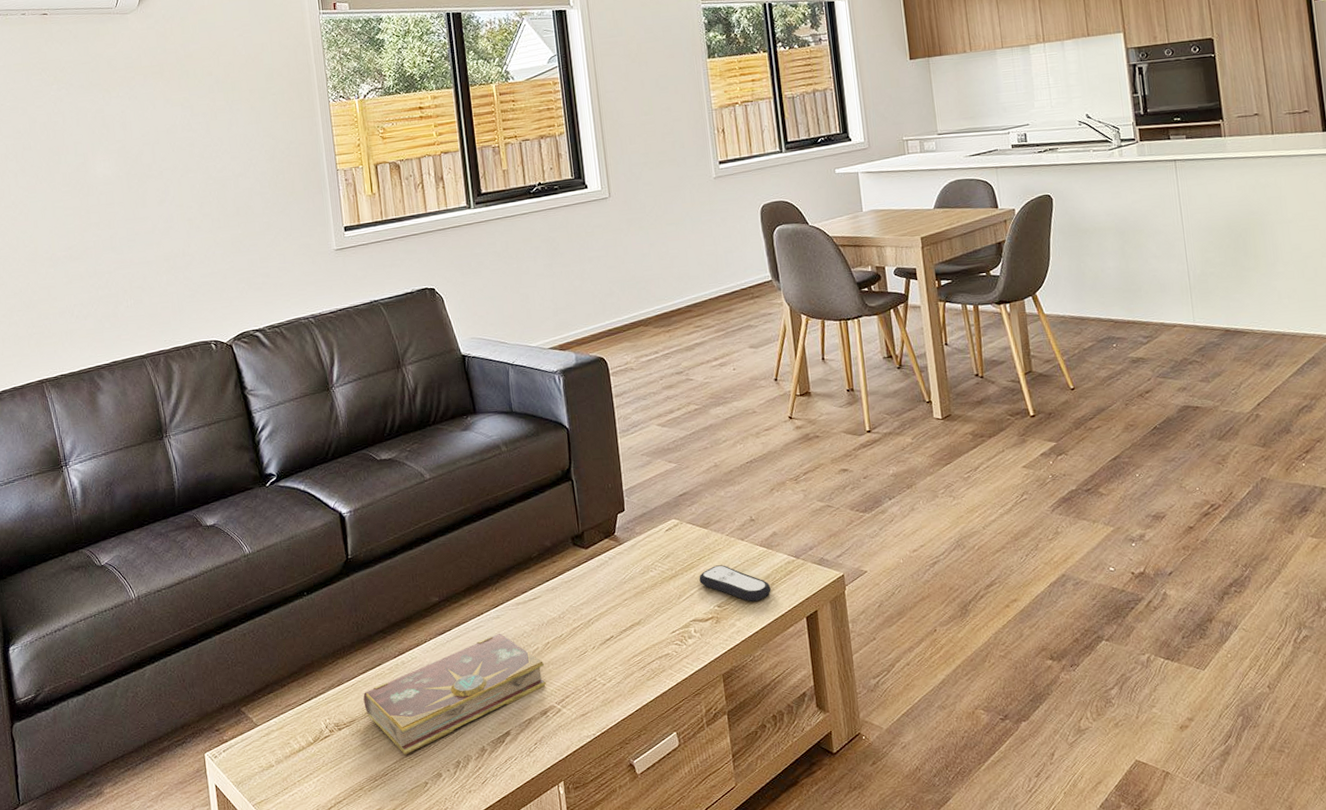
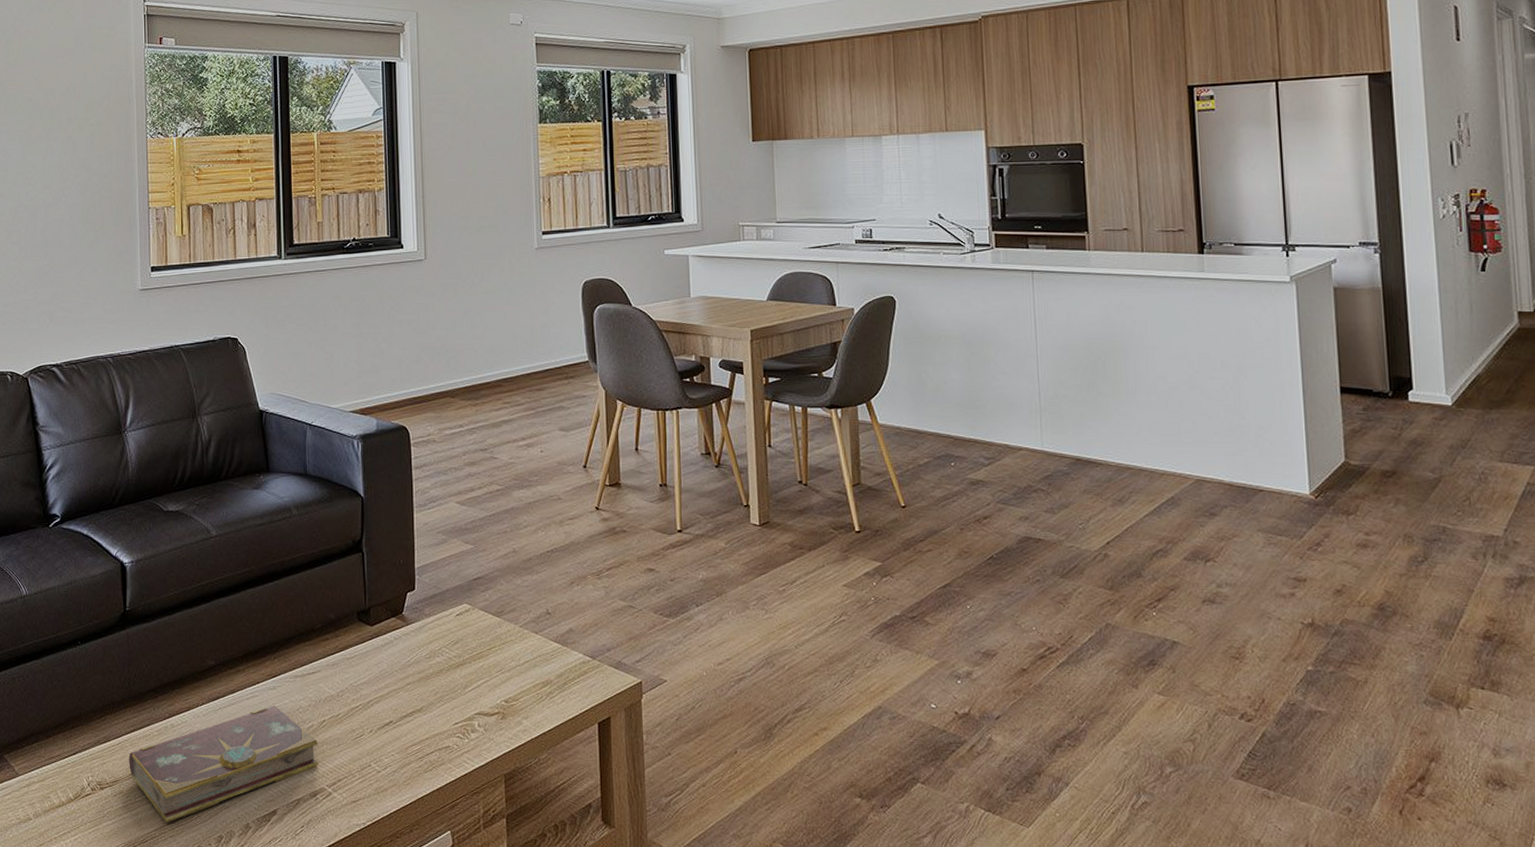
remote control: present [699,565,771,601] -> none [487,658,563,700]

